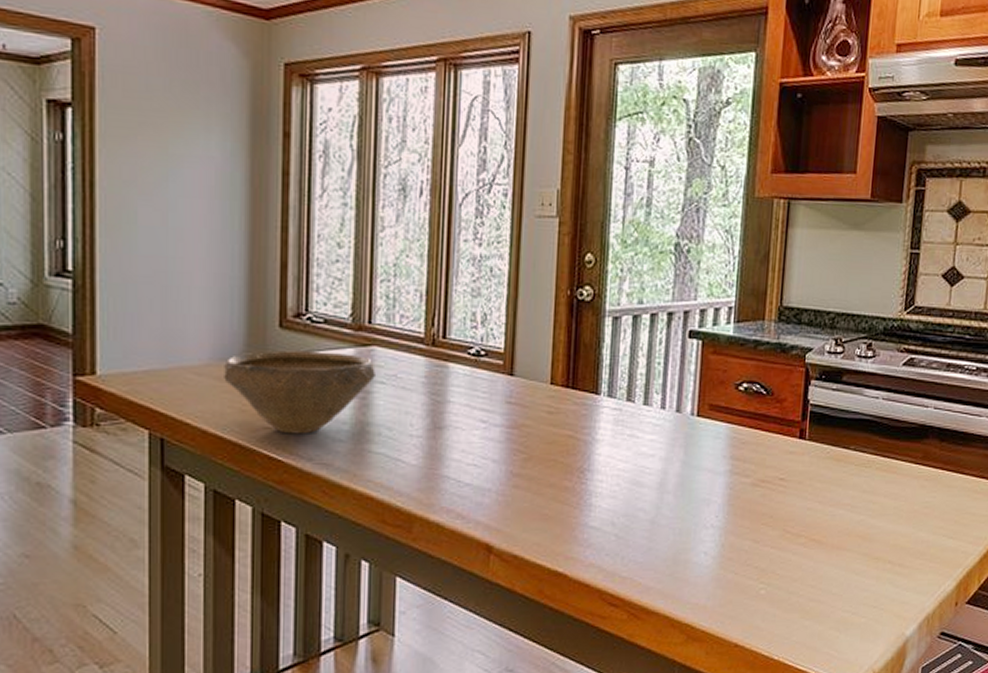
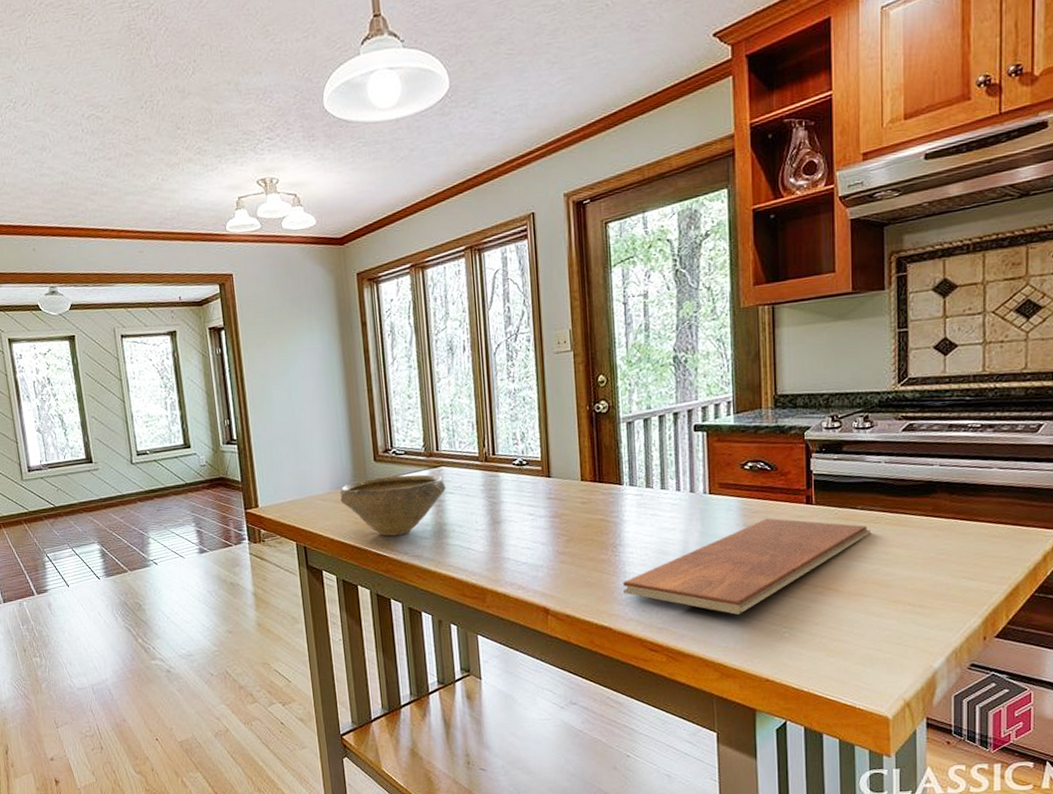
chopping board: none [586,451,861,565] -> present [623,518,870,615]

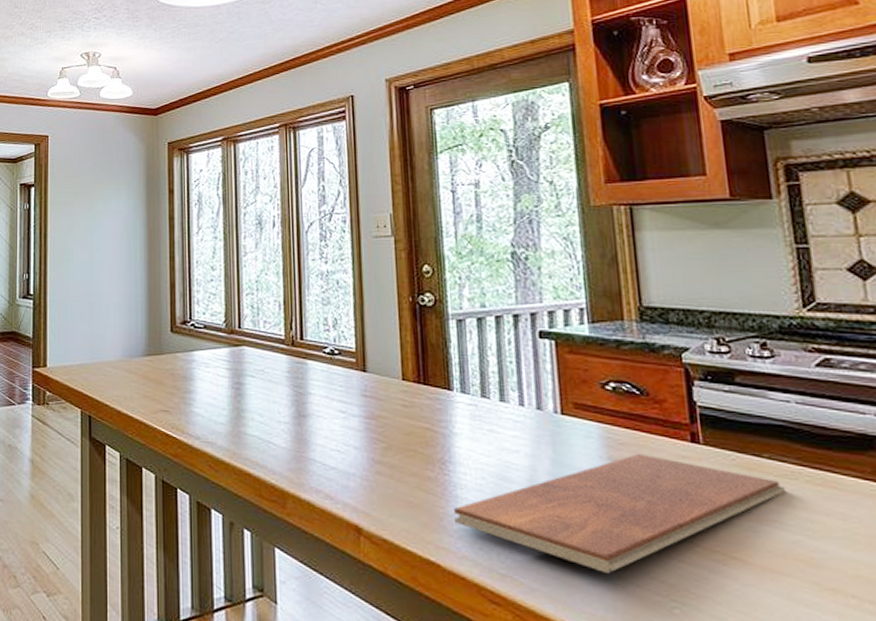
bowl: present [340,474,446,537] -> none [132,349,246,417]

